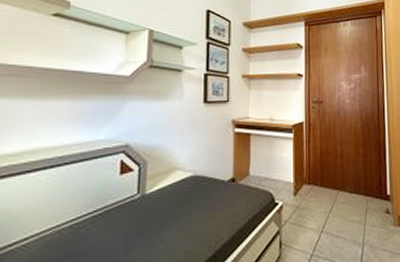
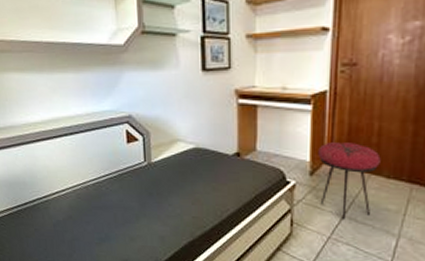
stool: none [299,164,344,236] -> present [318,142,381,221]

